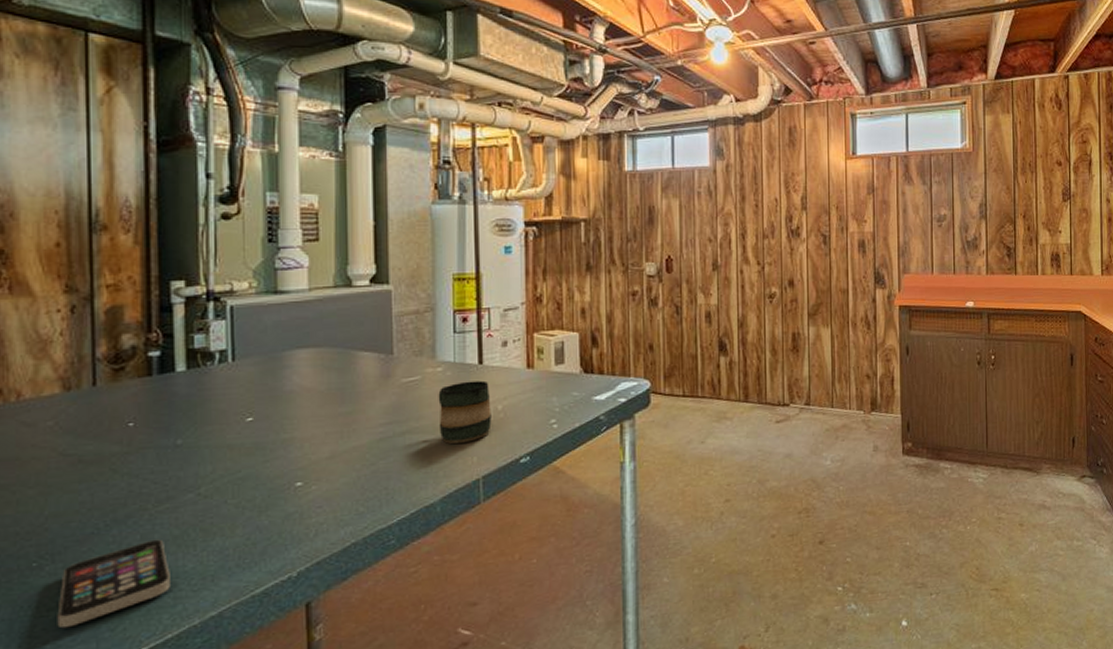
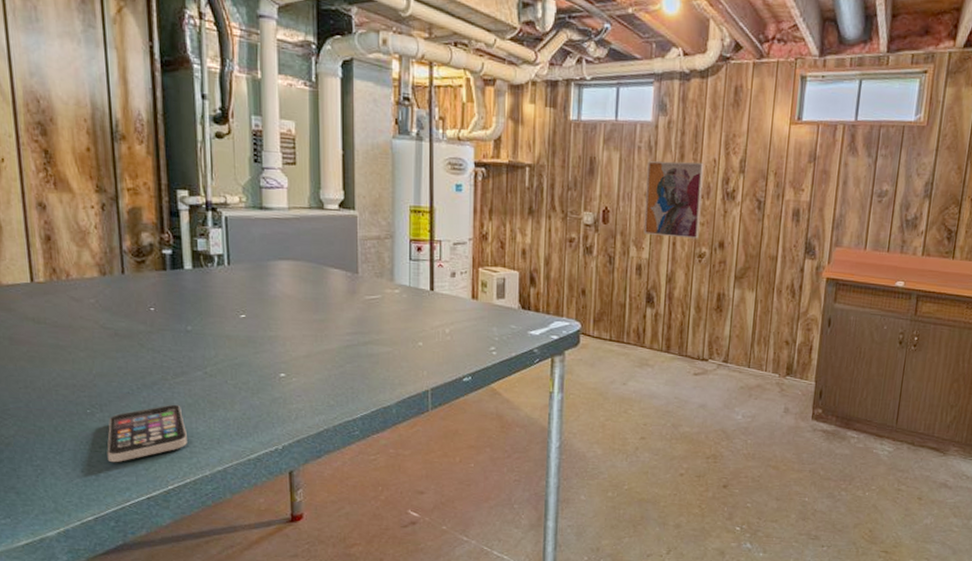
mug: present [438,380,492,444] -> none [395,304,440,358]
wall art: none [709,202,767,280] -> present [643,160,704,239]

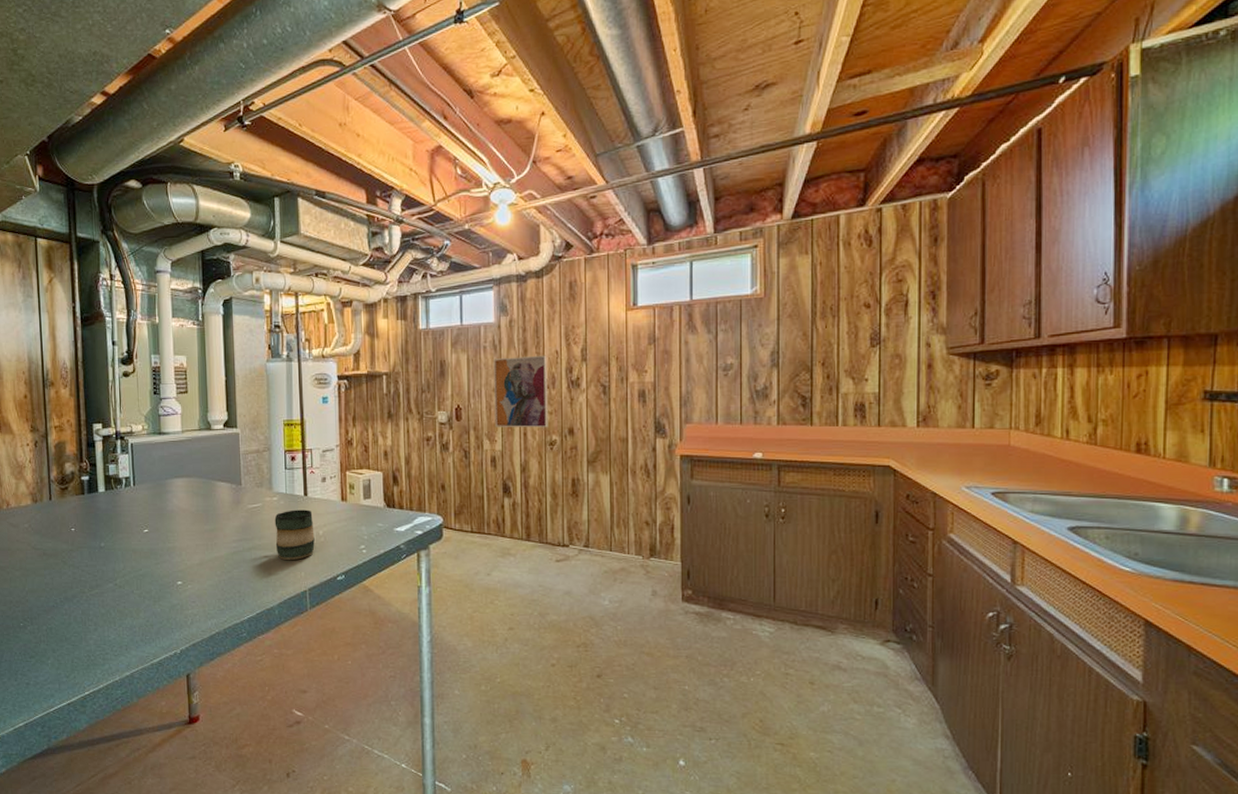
smartphone: present [107,404,187,463] -> none [36,615,101,672]
mug: none [395,304,440,358] -> present [274,509,315,560]

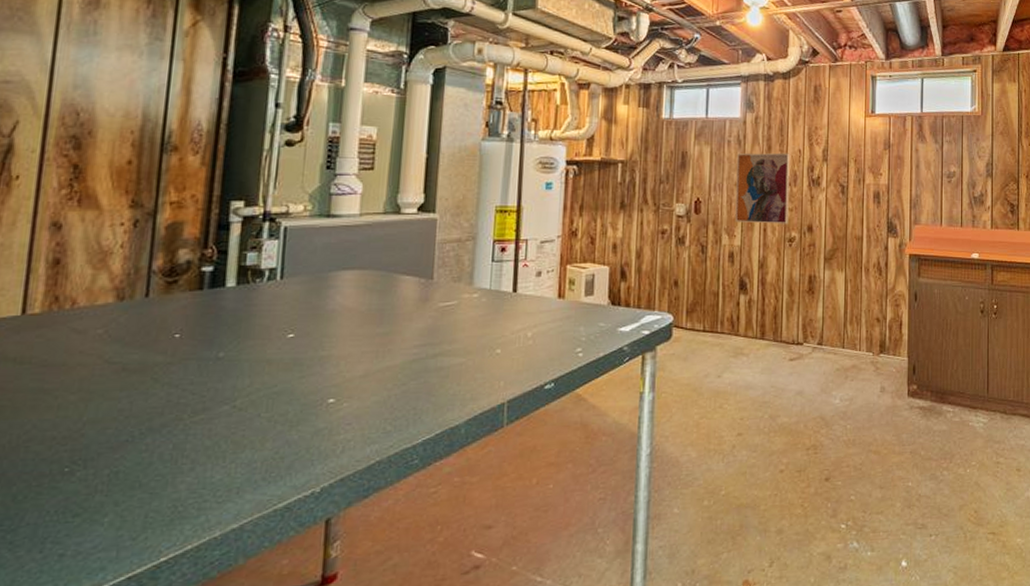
mug: present [274,509,315,560] -> none [470,308,522,367]

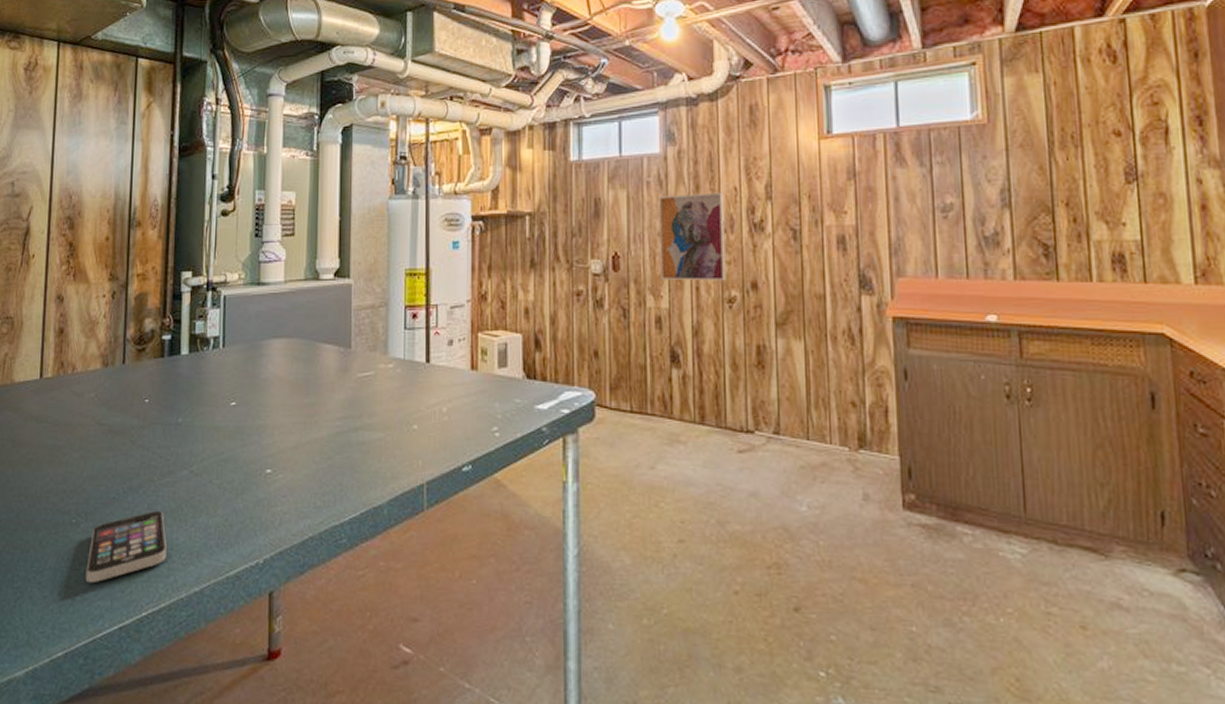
smartphone: none [81,449,198,535] -> present [85,510,167,584]

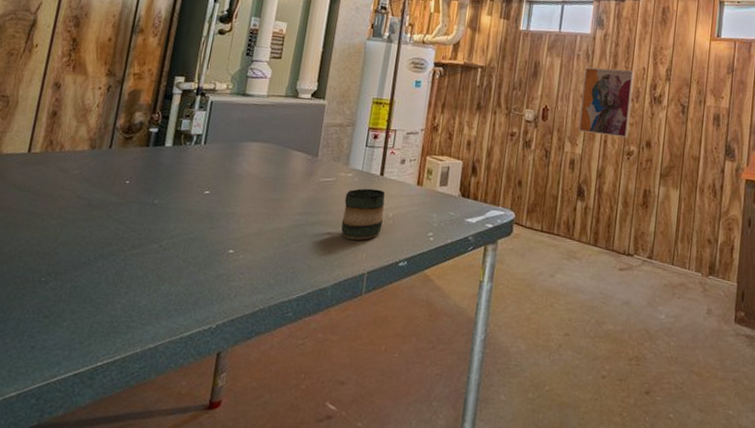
smartphone: present [85,510,167,584] -> none [47,276,130,335]
mug: none [388,380,437,444] -> present [341,188,385,241]

